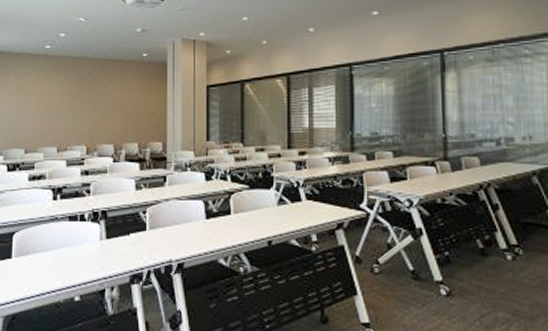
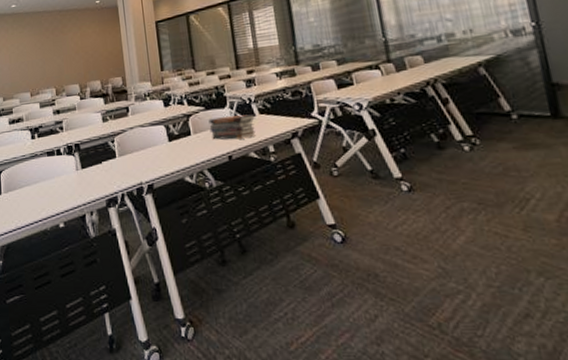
book stack: none [251,199,302,224] -> present [208,114,256,140]

